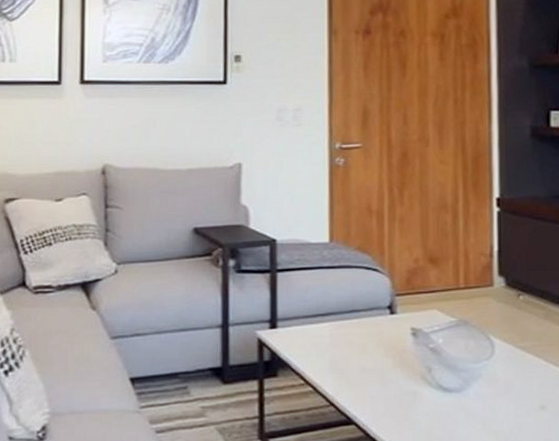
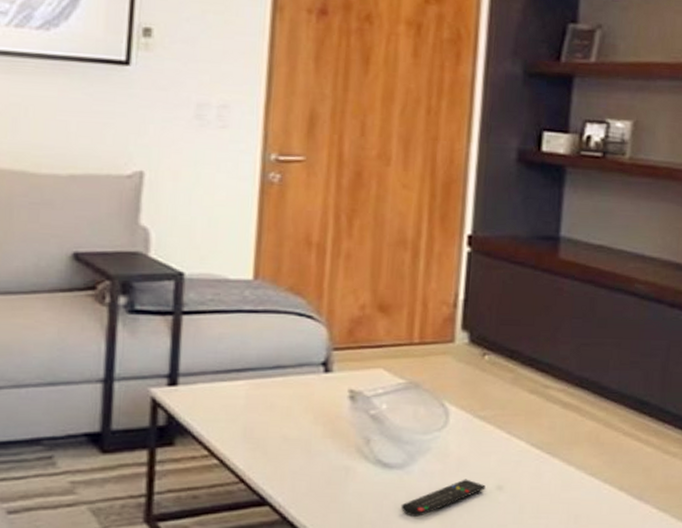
remote control: none [461,400,531,434] -> present [400,479,486,518]

